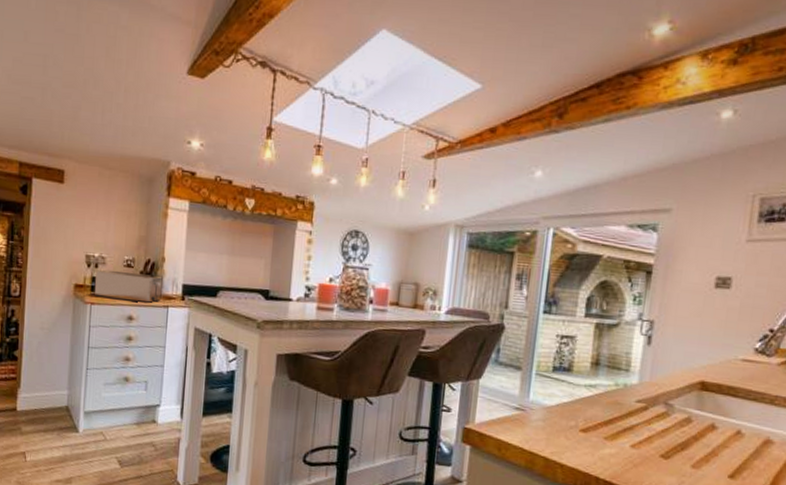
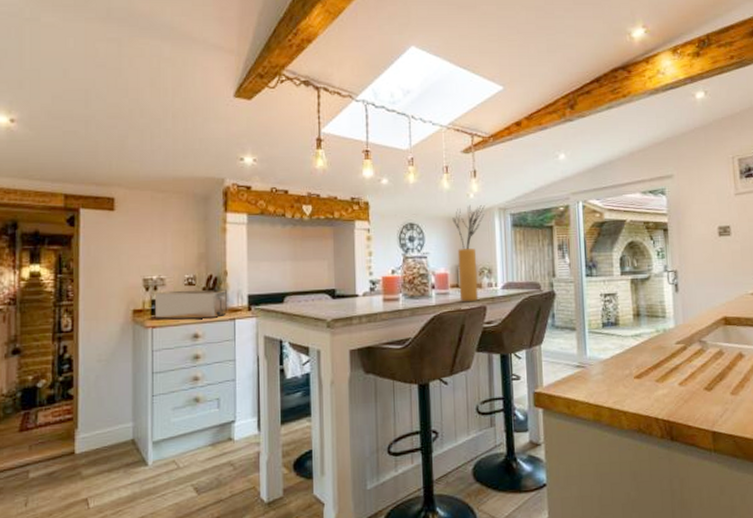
vase: none [398,217,441,323] -> present [452,204,486,301]

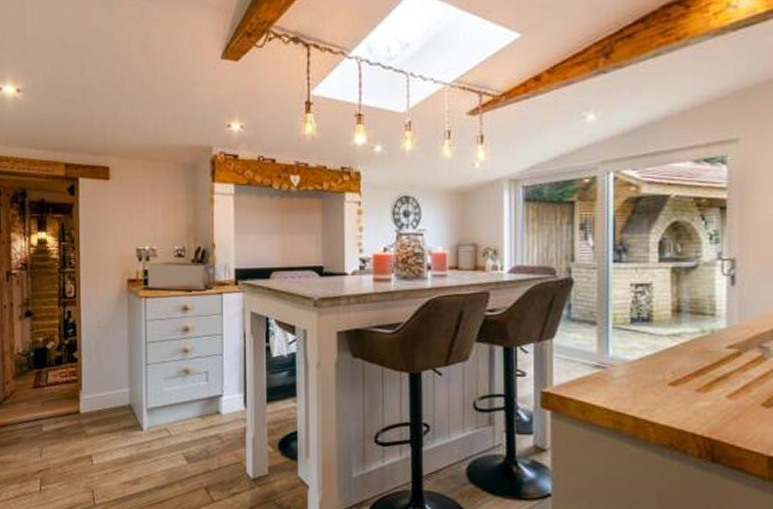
vase: present [452,204,486,301] -> none [453,175,493,285]

